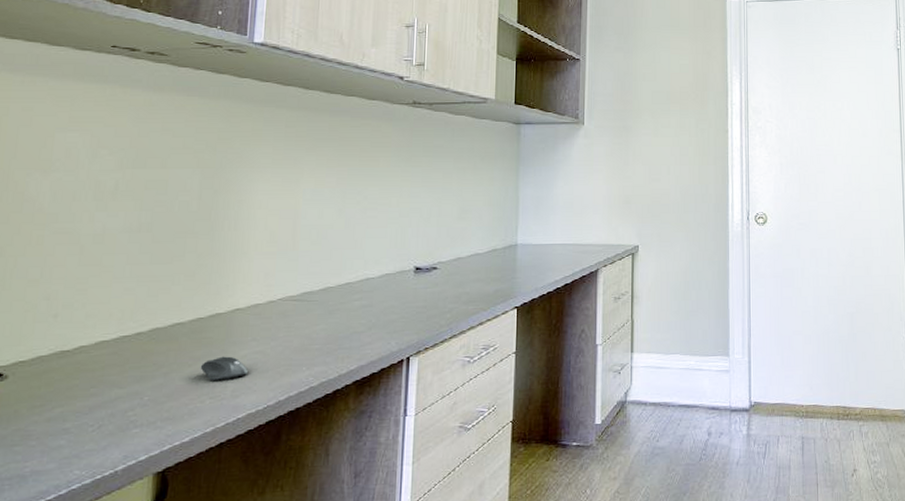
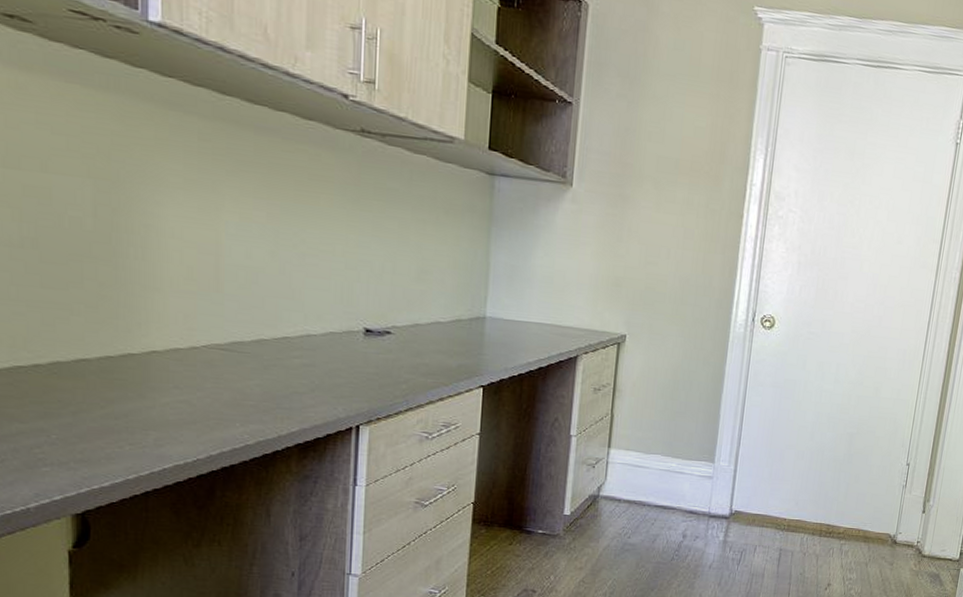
computer mouse: present [200,356,249,380] -> none [114,401,173,427]

